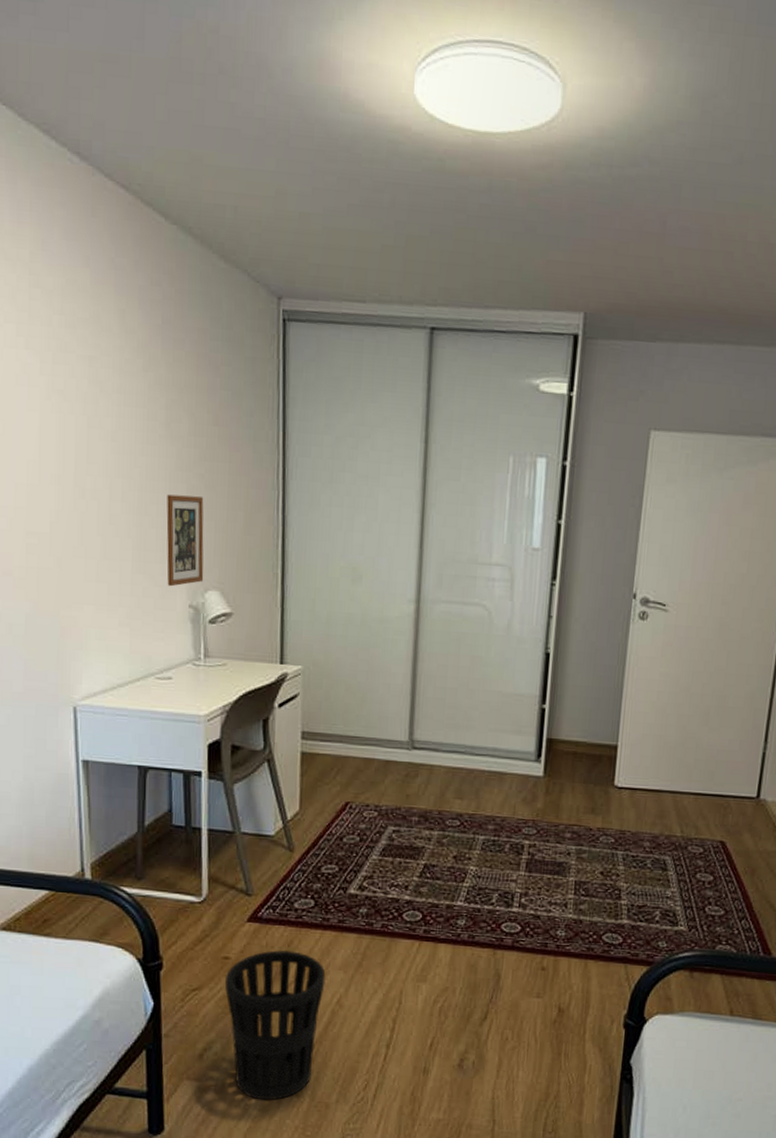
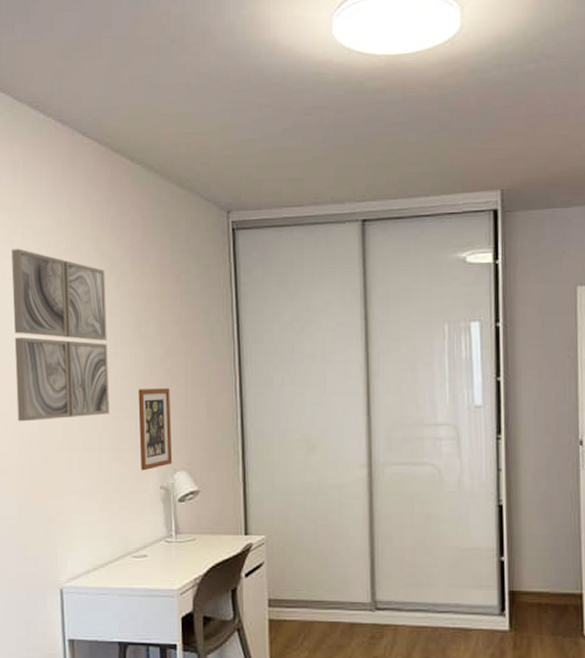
wall art: none [16,310,133,520] -> present [11,249,109,422]

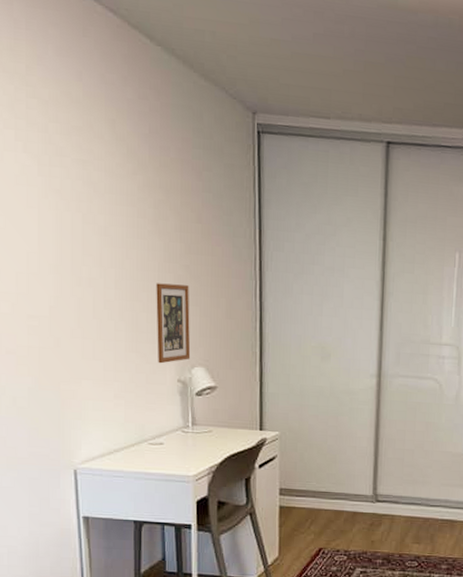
wall art: present [11,249,109,422] -> none [14,118,125,306]

